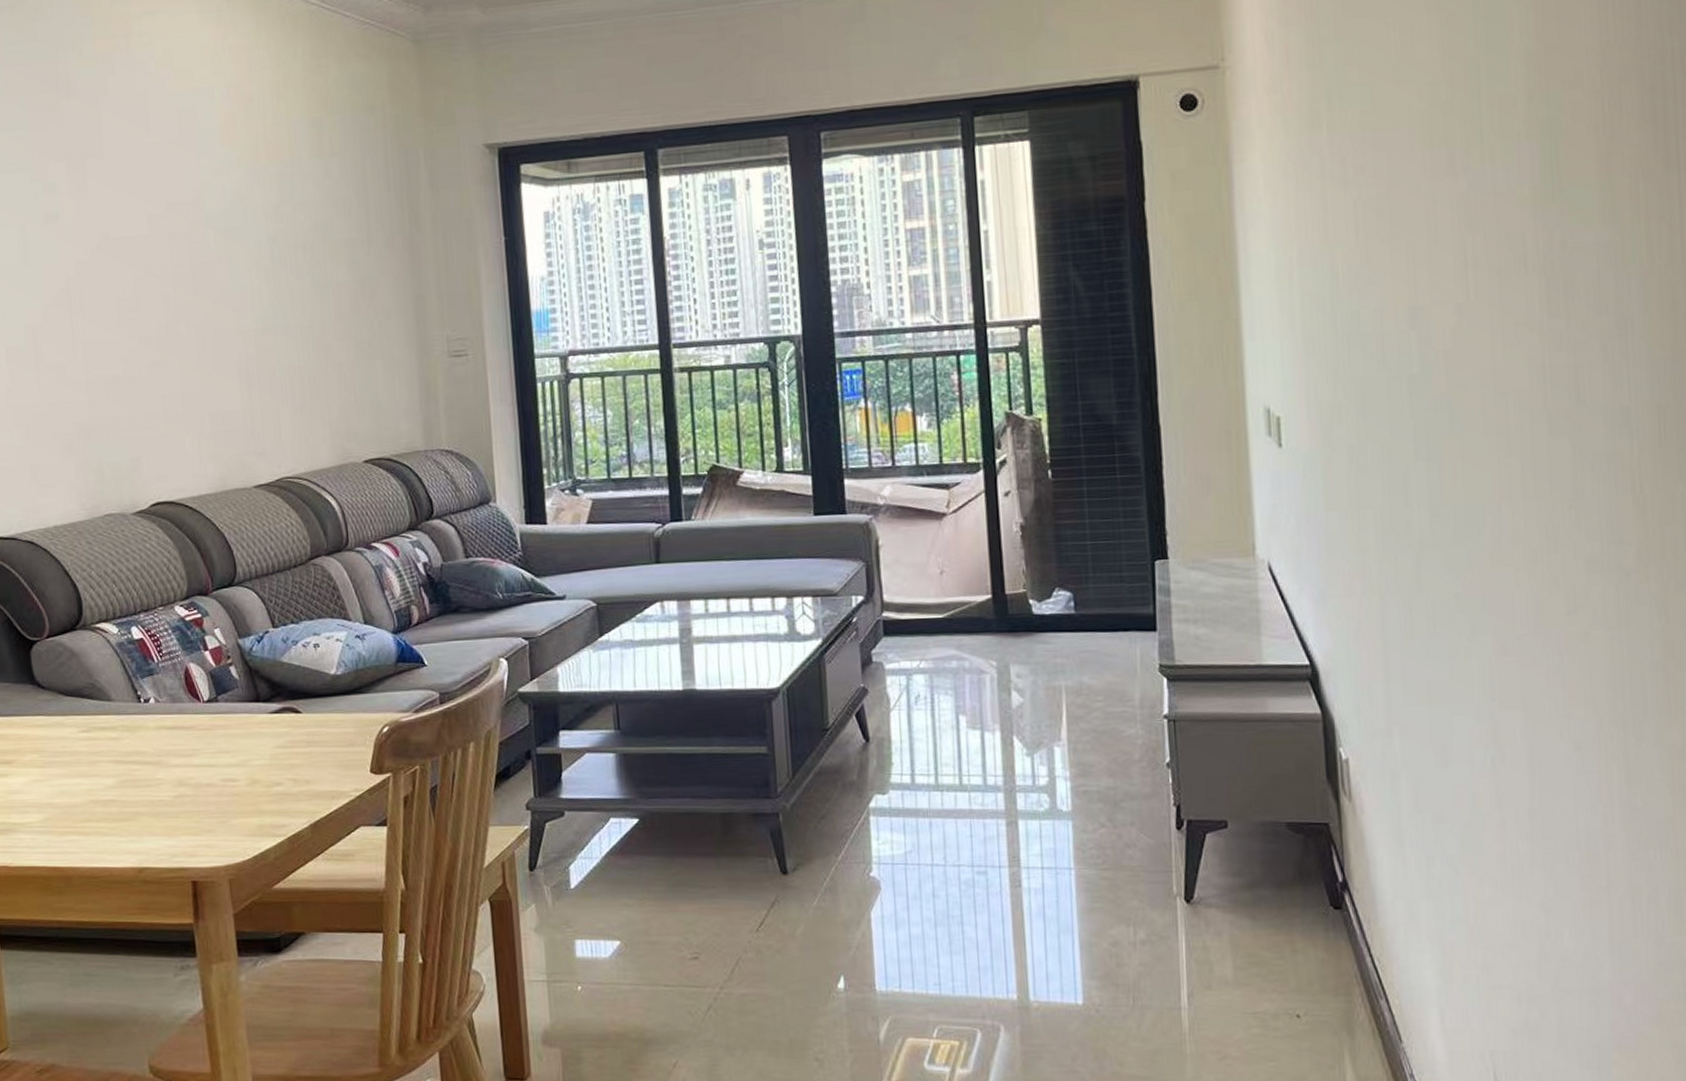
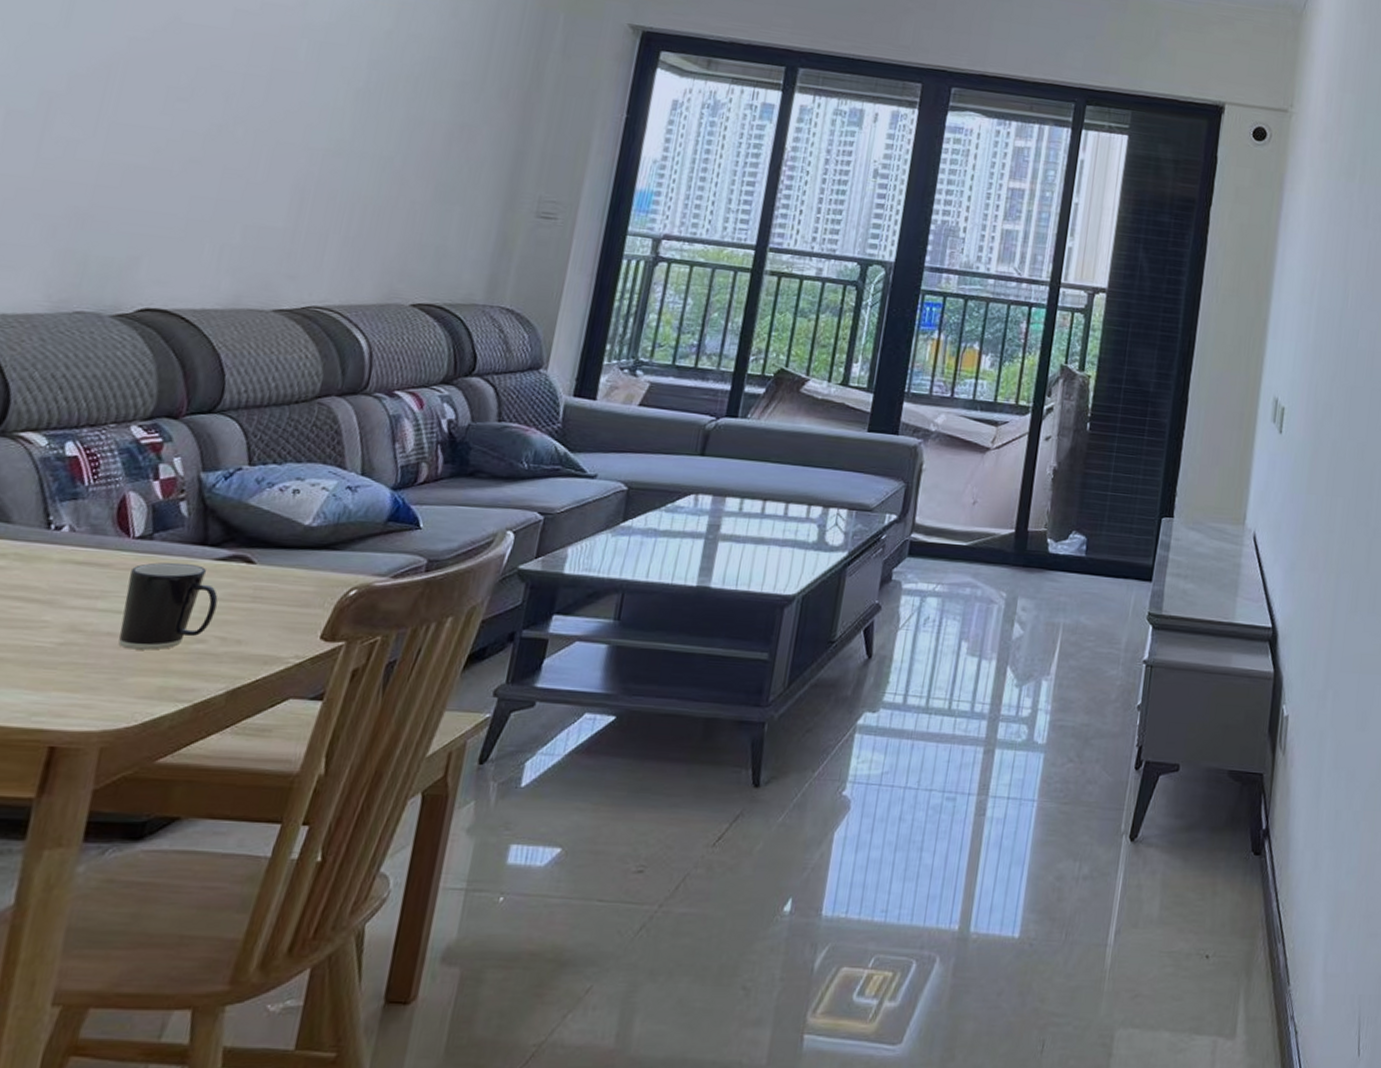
mug: none [210,718,283,796] -> present [118,562,218,651]

